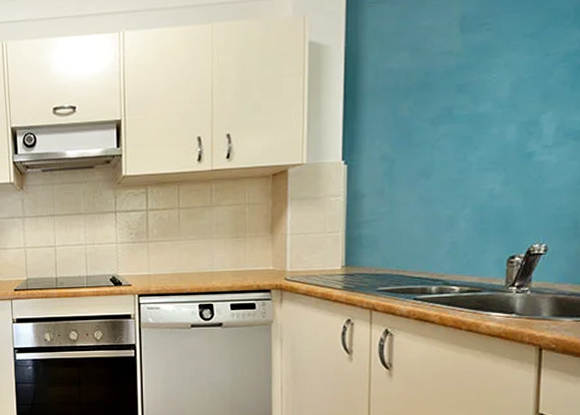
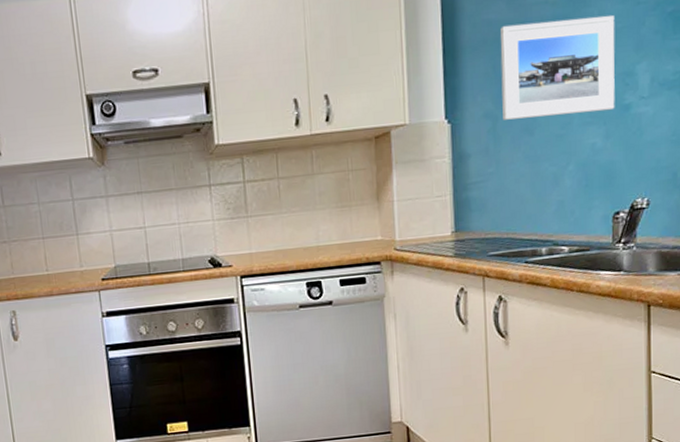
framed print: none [400,66,522,163] -> present [500,16,615,120]

